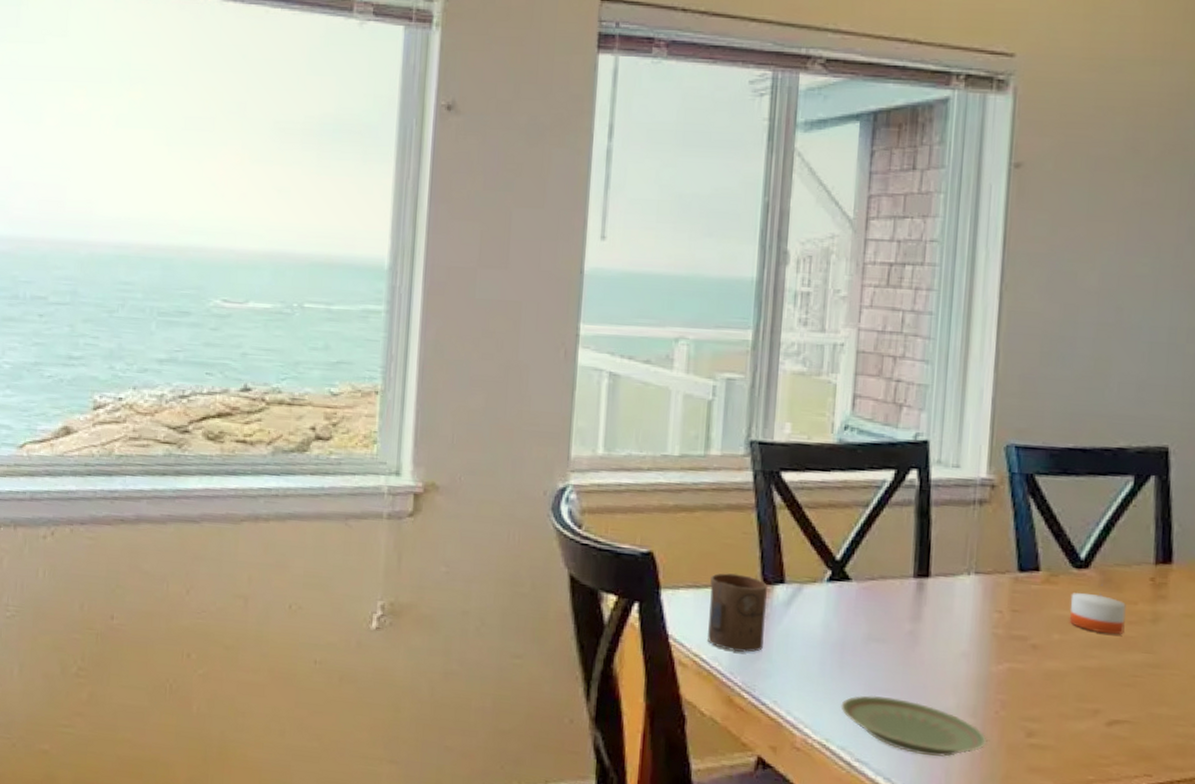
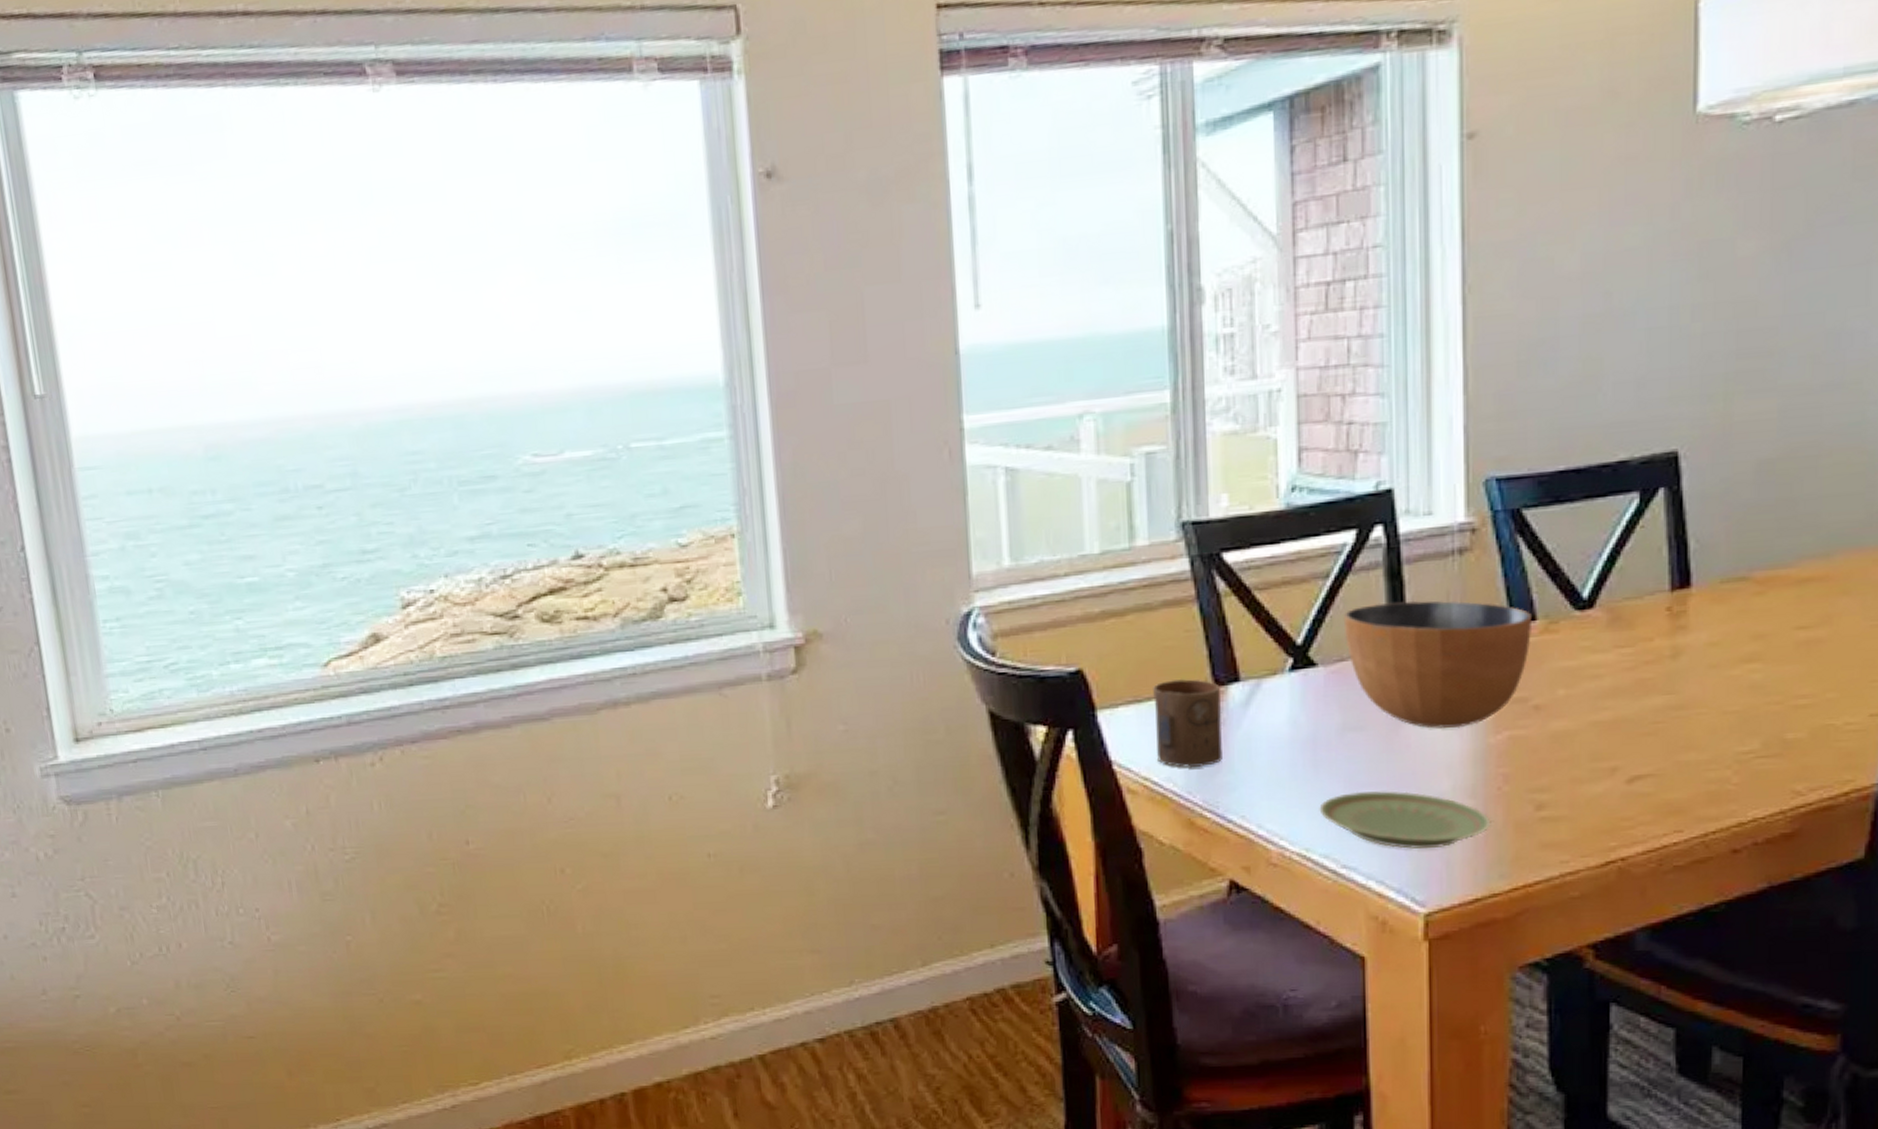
bowl: none [877,535,1036,654] -> present [1343,600,1531,728]
candle: present [1069,592,1126,635] -> none [1575,634,1640,680]

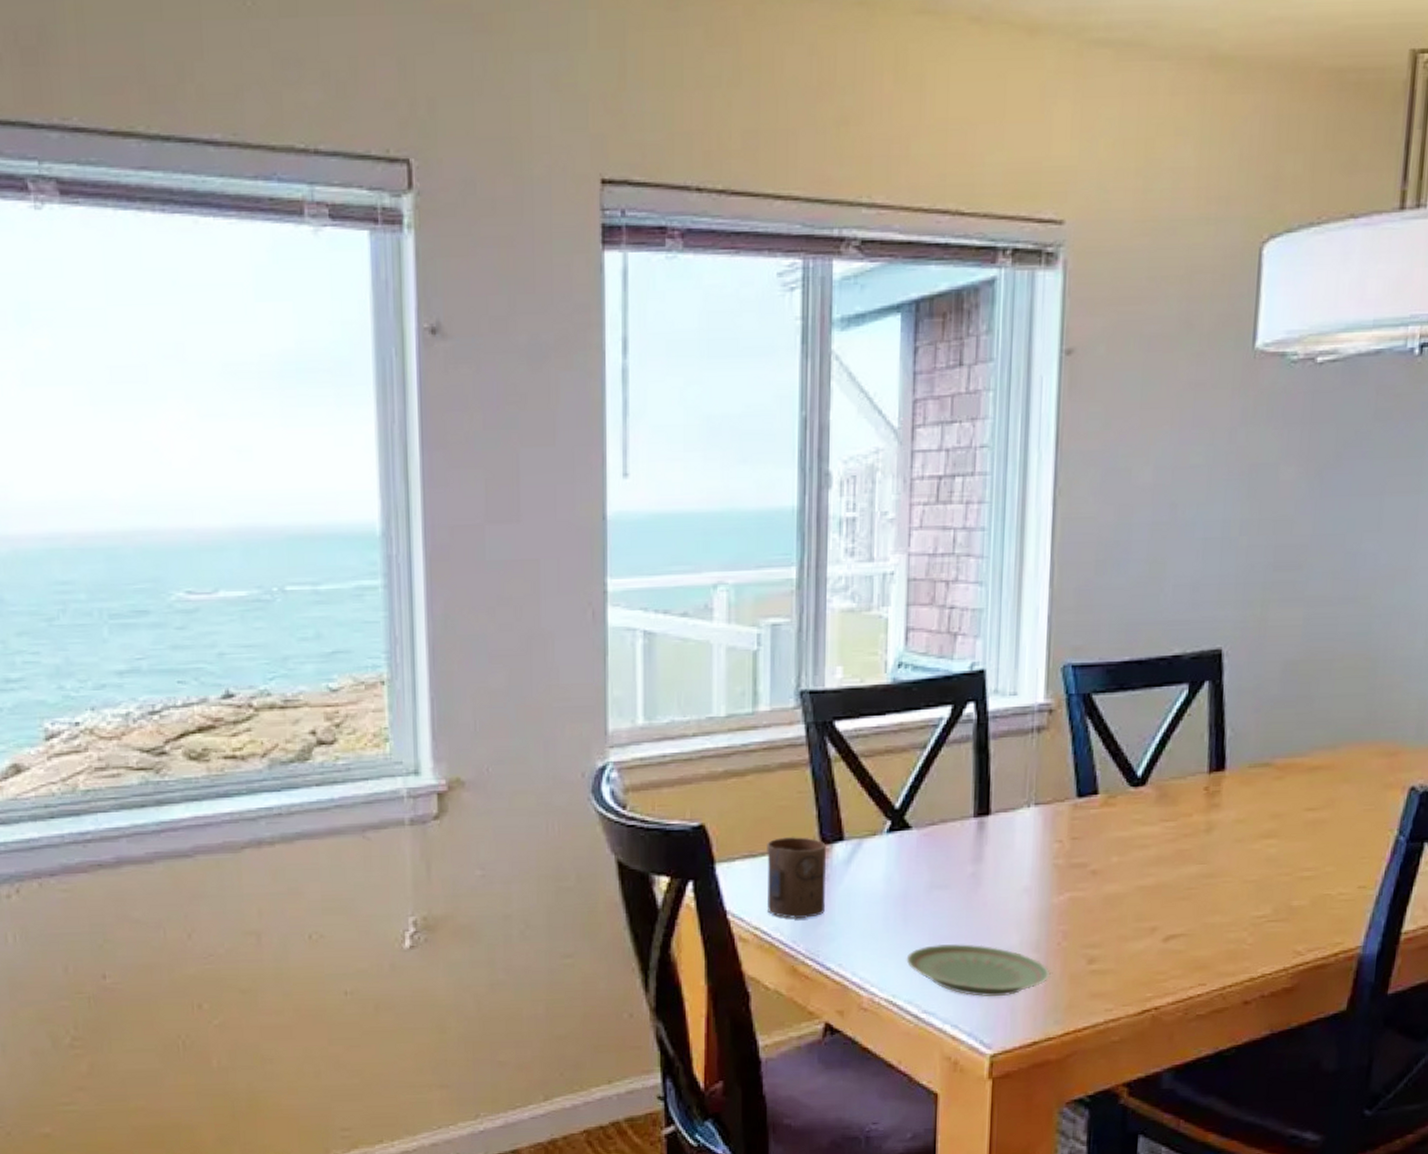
bowl: present [1343,600,1531,728] -> none [936,772,1094,889]

